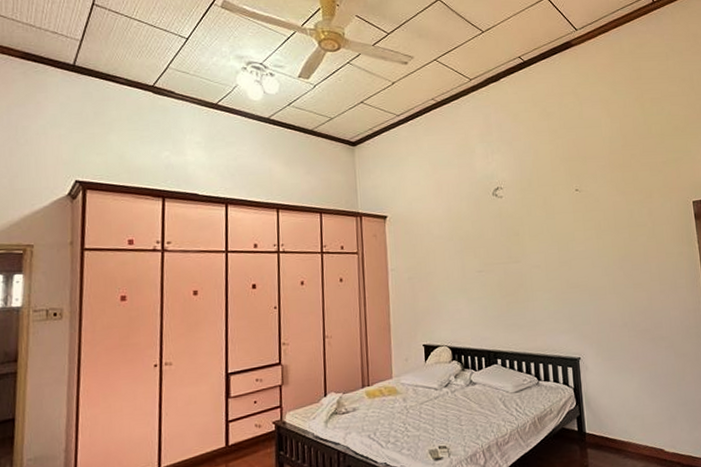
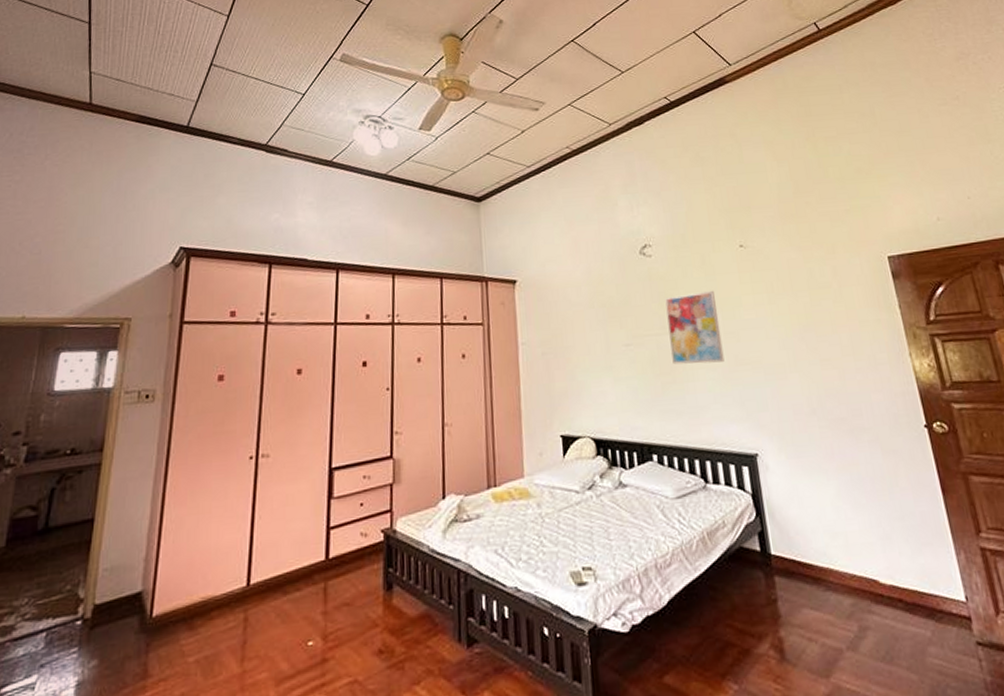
wall art: none [512,226,558,288] -> present [665,290,725,365]

